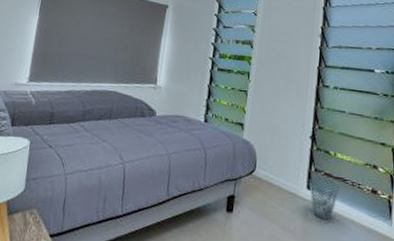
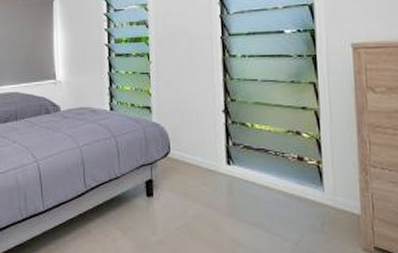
waste basket: present [308,177,340,220] -> none [227,151,263,193]

